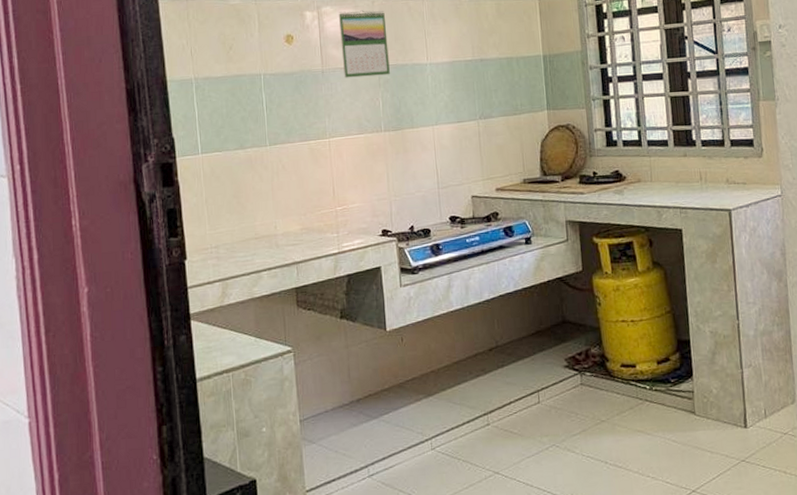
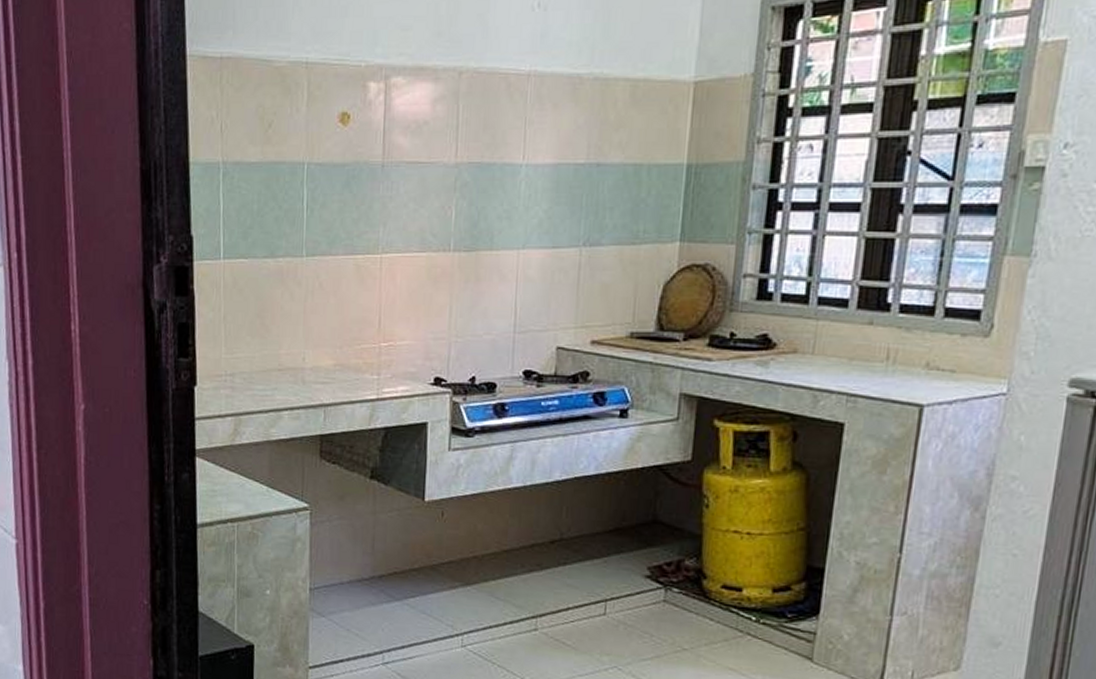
calendar: present [338,10,390,78] -> none [410,84,474,176]

